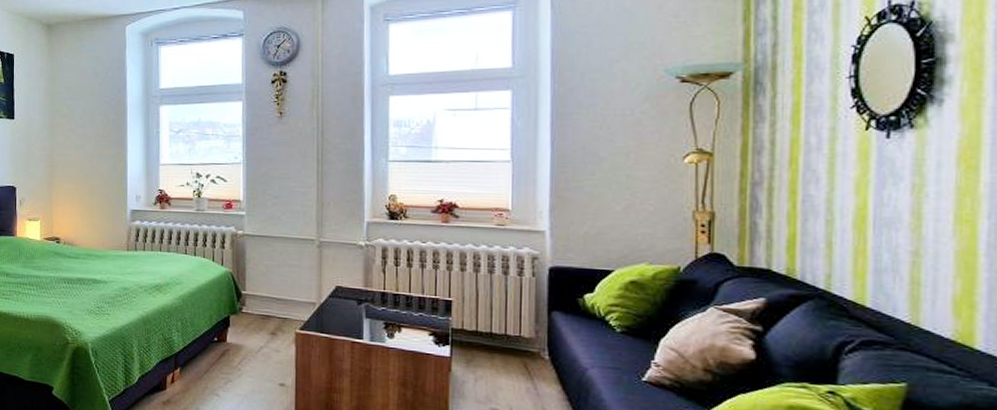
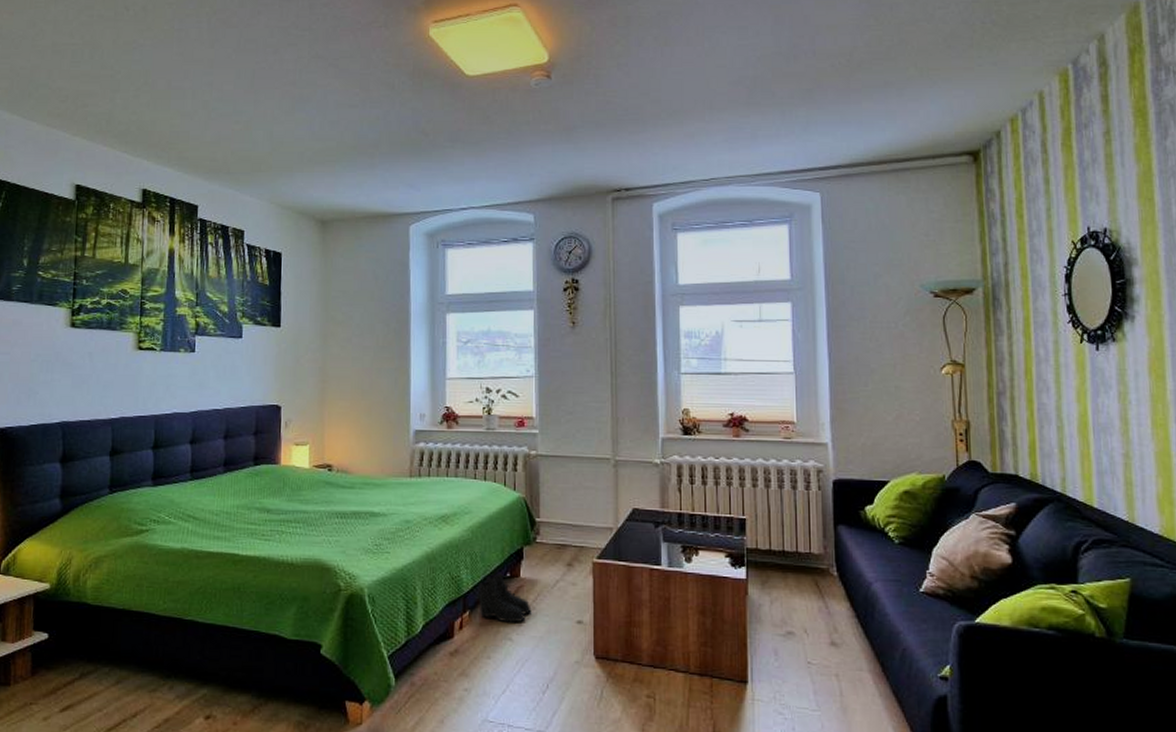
boots: none [187,337,237,382] -> present [477,573,532,623]

